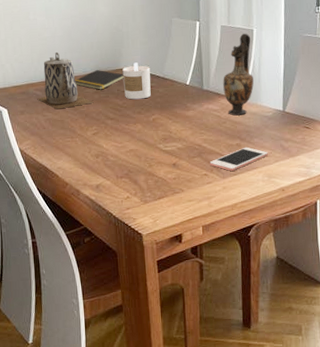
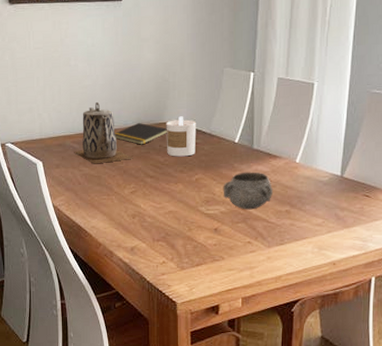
decorative bowl: none [178,110,224,145] -> present [223,172,273,210]
cell phone: present [209,147,268,172] -> none [254,214,320,241]
vase: present [223,33,254,116] -> none [275,87,311,179]

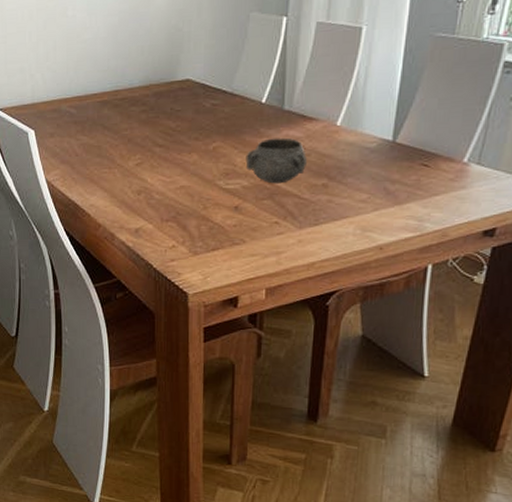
teapot: present [74,101,133,164] -> none [70,58,140,132]
notepad: present [114,122,167,145] -> none [118,81,180,108]
candle: present [166,116,197,157] -> none [178,72,216,122]

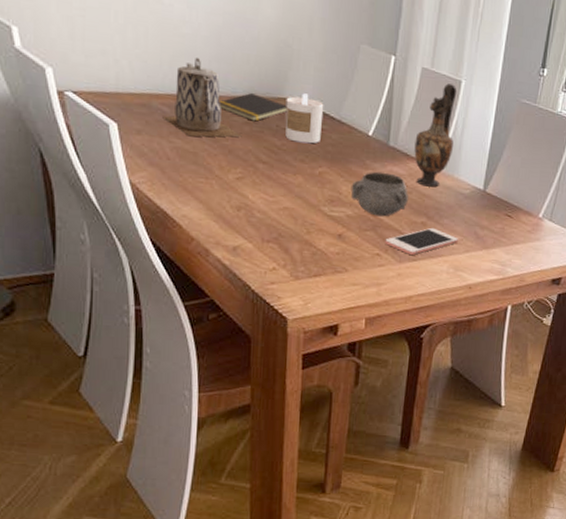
teapot: none [70,58,140,132] -> present [162,57,242,137]
notepad: none [118,81,180,108] -> present [218,92,287,122]
candle: none [178,72,216,122] -> present [285,93,324,144]
cell phone: none [283,188,365,221] -> present [385,227,458,256]
vase: none [311,33,358,146] -> present [414,83,457,187]

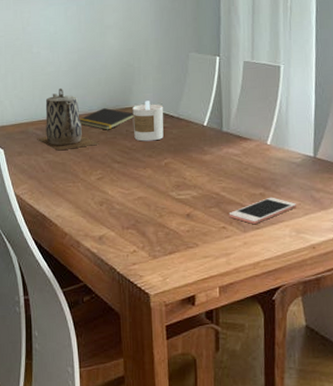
decorative bowl: present [351,171,408,217] -> none [193,154,245,194]
vase: present [414,83,457,187] -> none [245,70,280,161]

